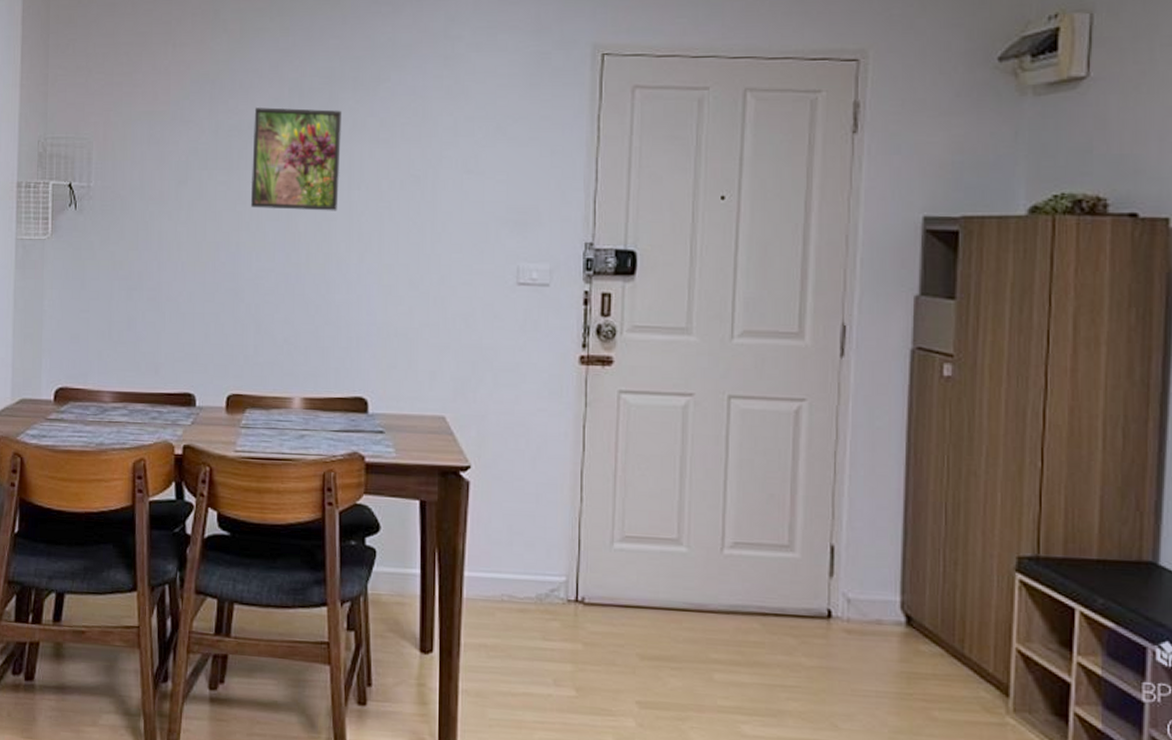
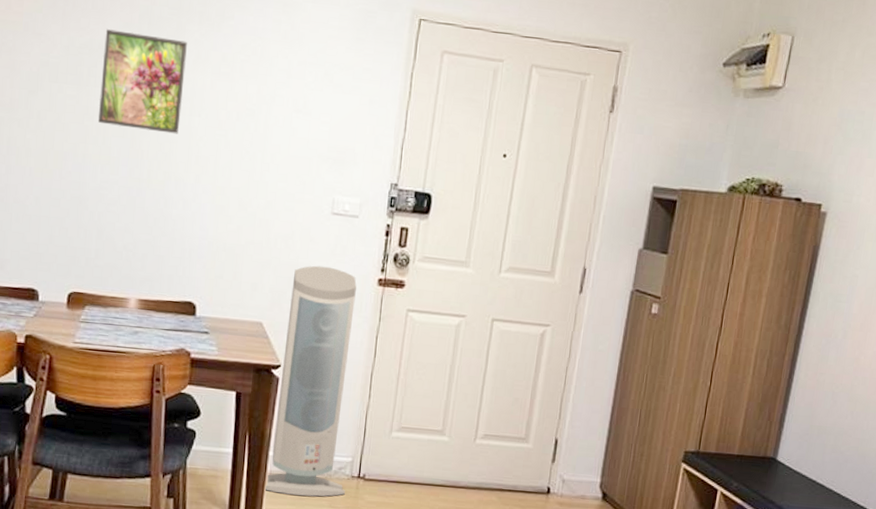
air purifier: none [461,345,561,627] -> present [265,265,357,497]

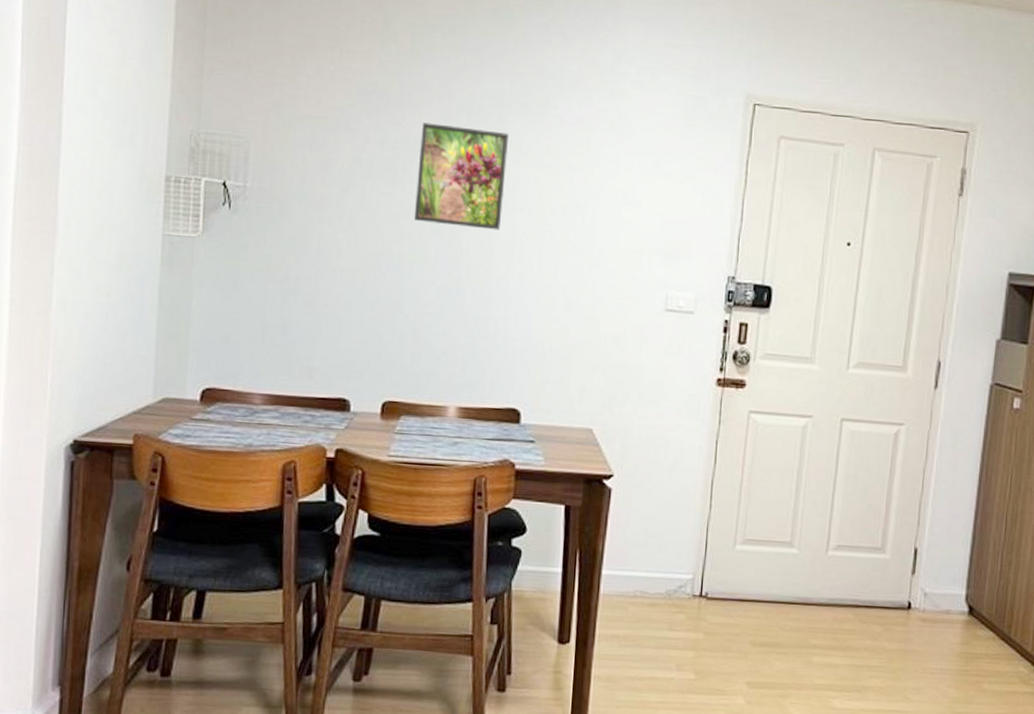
air purifier: present [265,265,357,497] -> none [597,366,694,619]

